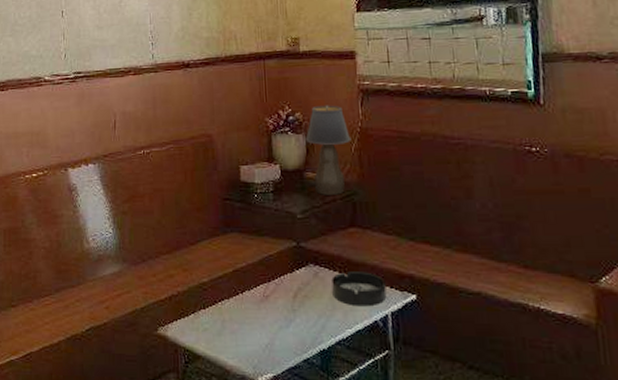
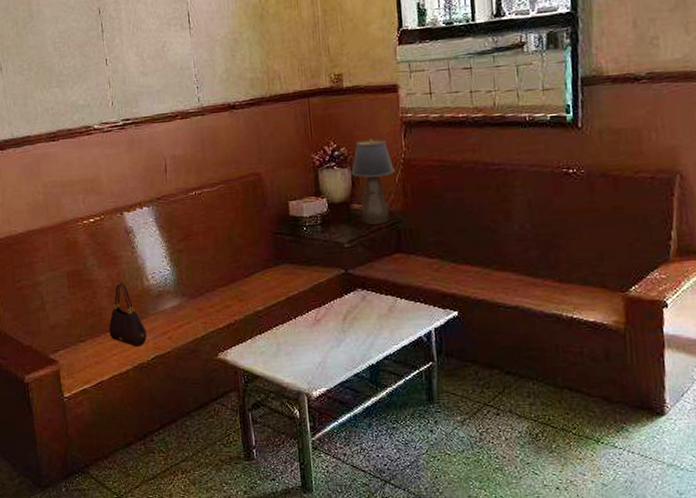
handbag: none [43,244,83,315] -> present [109,283,147,347]
ashtray: present [331,272,387,307] -> none [378,293,430,325]

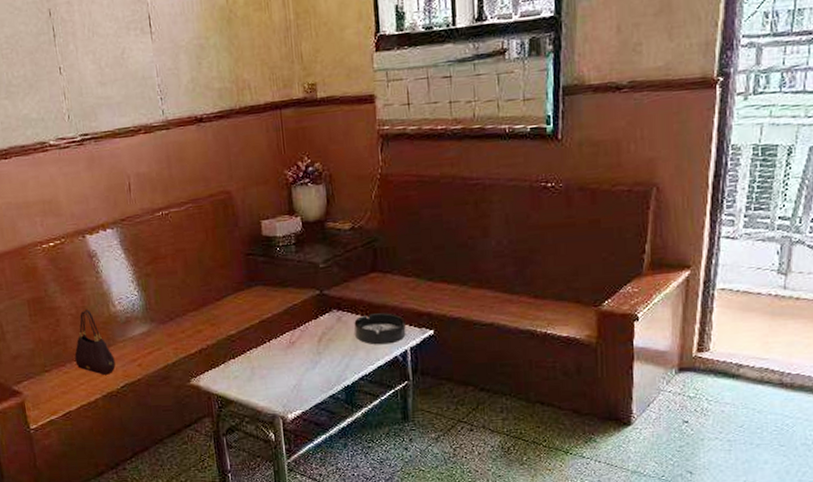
table lamp: present [351,138,395,225] -> none [325,152,372,244]
ashtray: none [378,293,430,325] -> present [354,313,406,345]

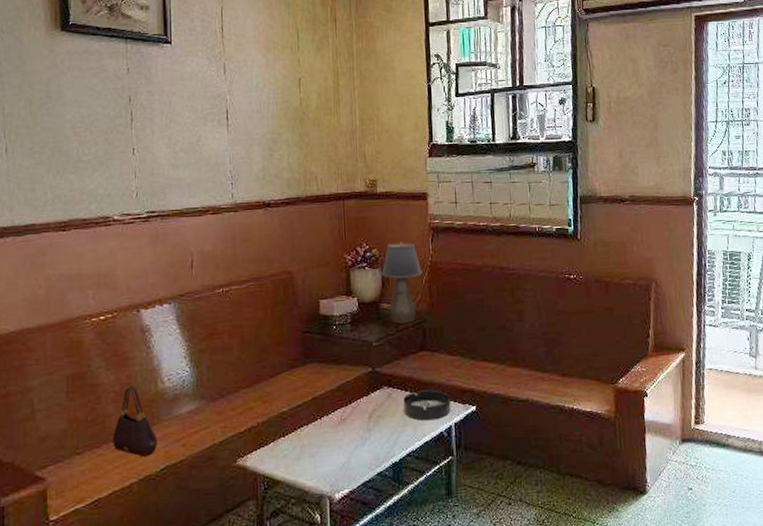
table lamp: none [325,152,372,244] -> present [381,241,423,324]

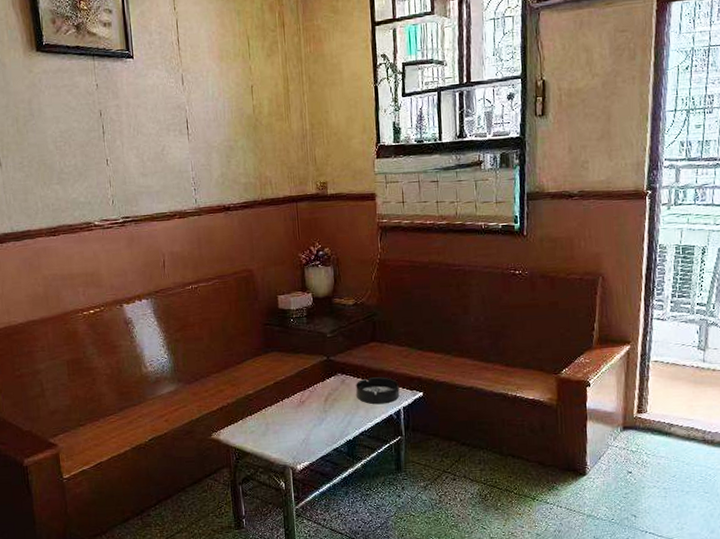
handbag: present [113,386,157,457] -> none [108,370,145,429]
table lamp: present [381,241,423,324] -> none [333,240,372,317]

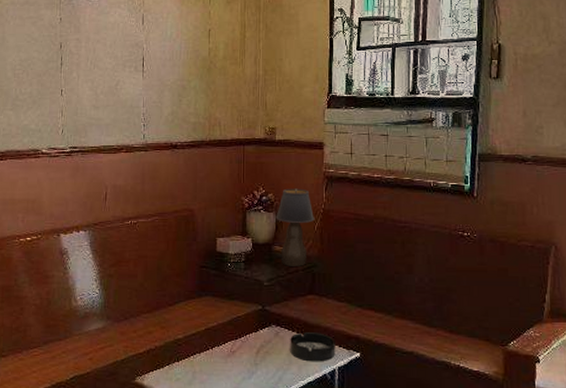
table lamp: none [333,240,372,317] -> present [276,188,315,266]

